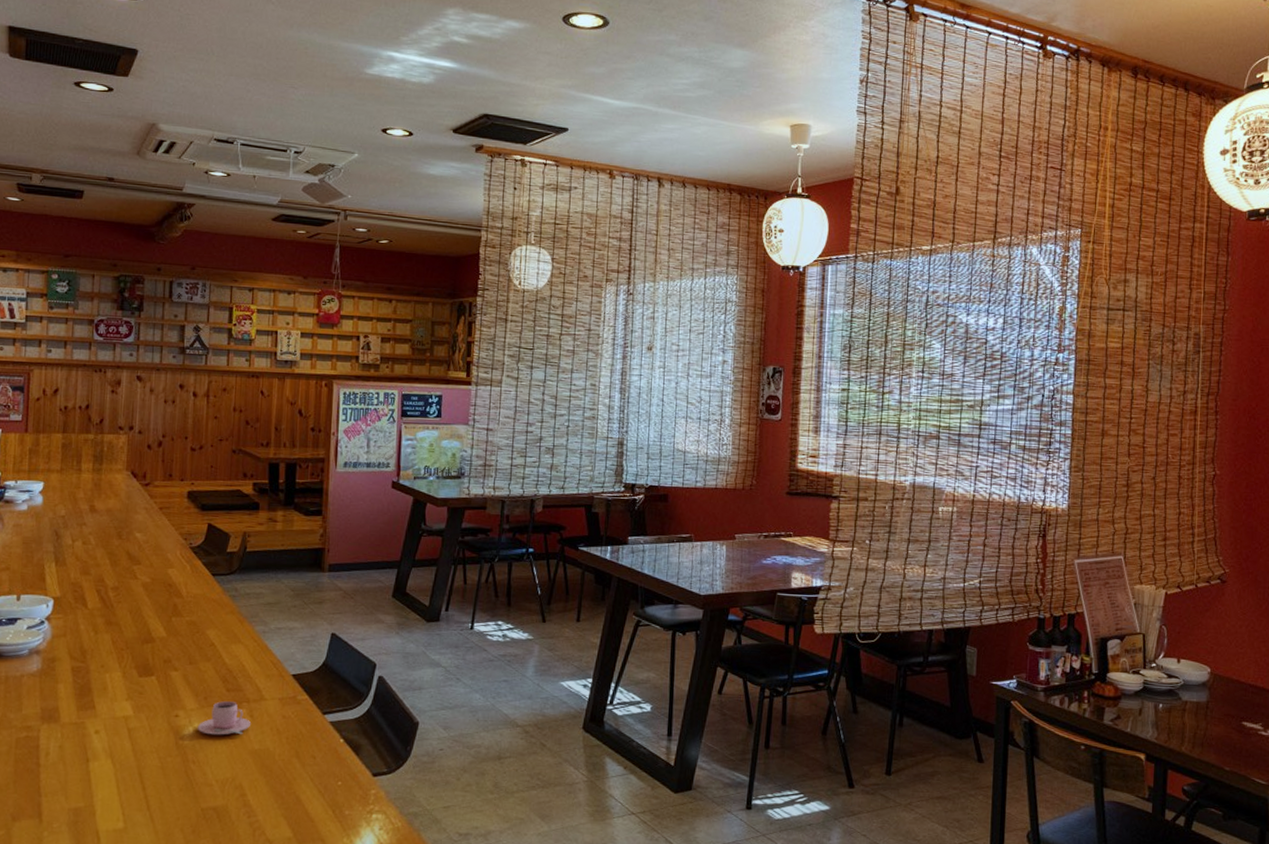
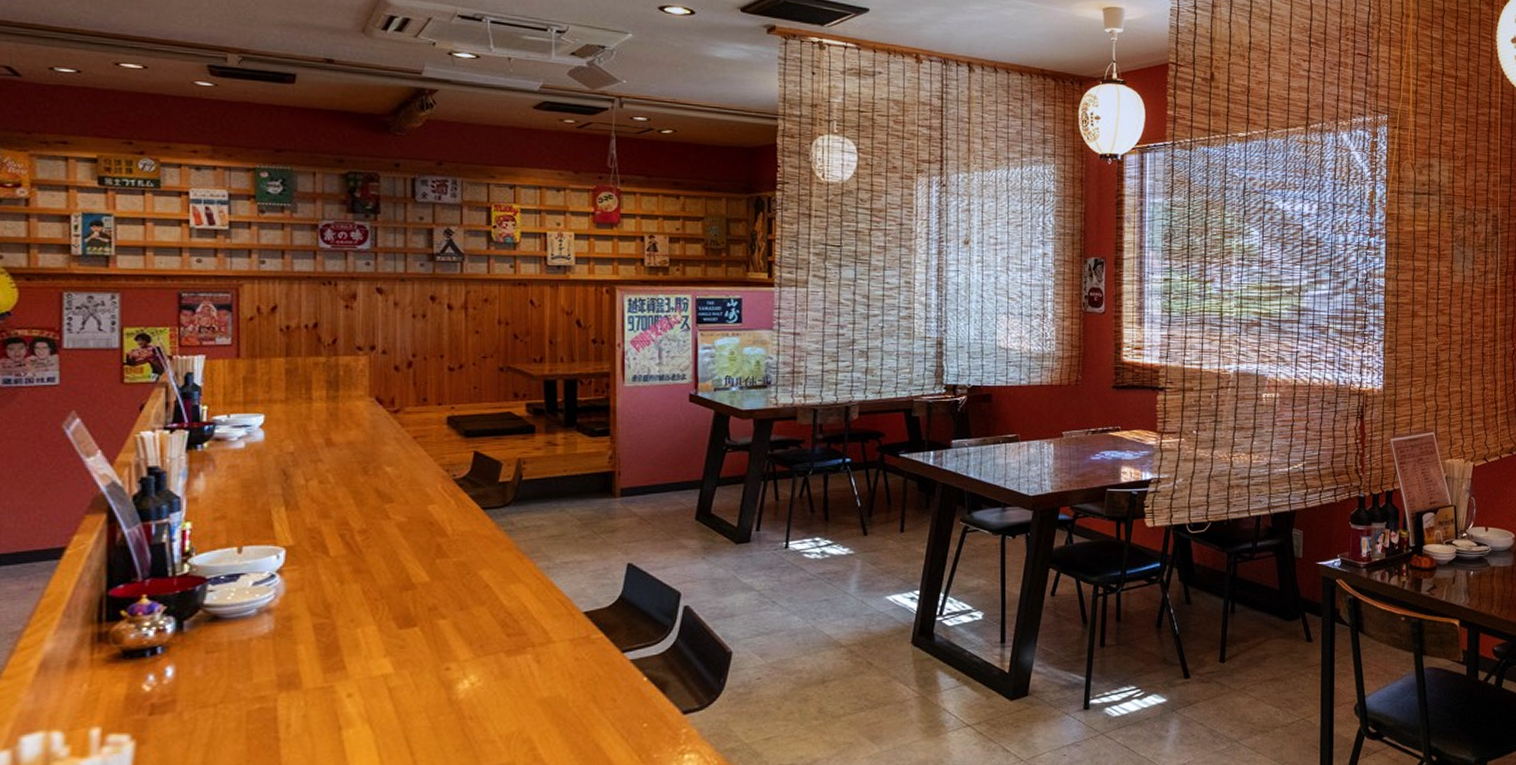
teacup: present [197,701,250,735] -> none [473,647,537,687]

